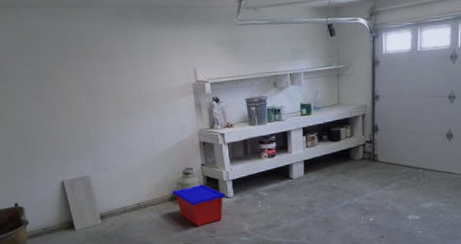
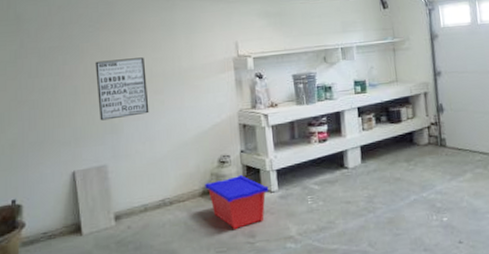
wall art: none [69,83,121,139] -> present [95,57,149,121]

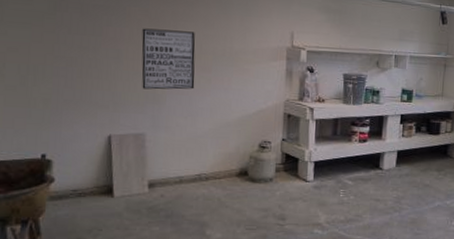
storage bin: present [205,174,269,230] -> none [242,161,305,211]

